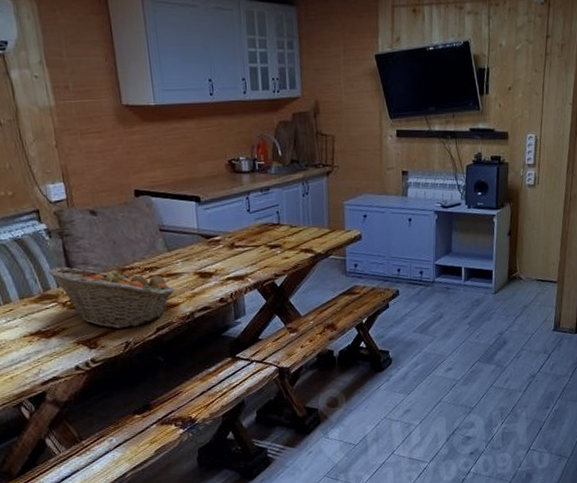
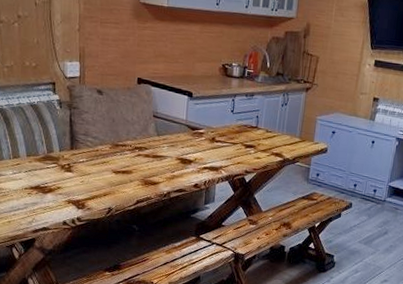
fruit basket: present [47,266,175,329] -> none [53,133,158,196]

